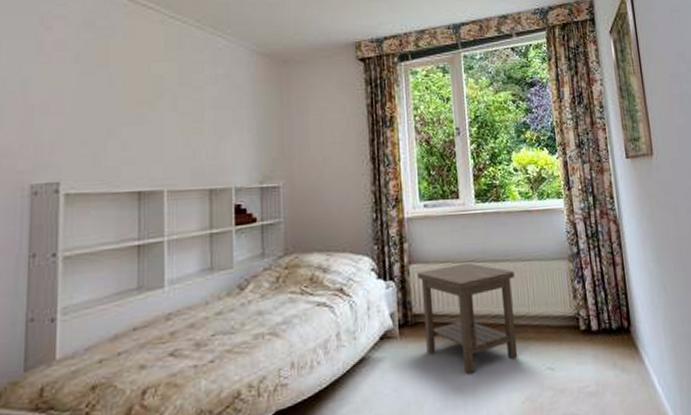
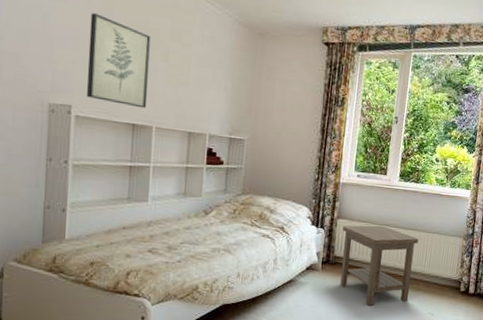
wall art: none [77,70,155,171] -> present [86,13,151,109]

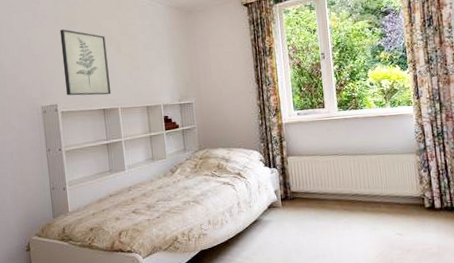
side table: present [340,225,419,306] -> none [294,155,373,234]

